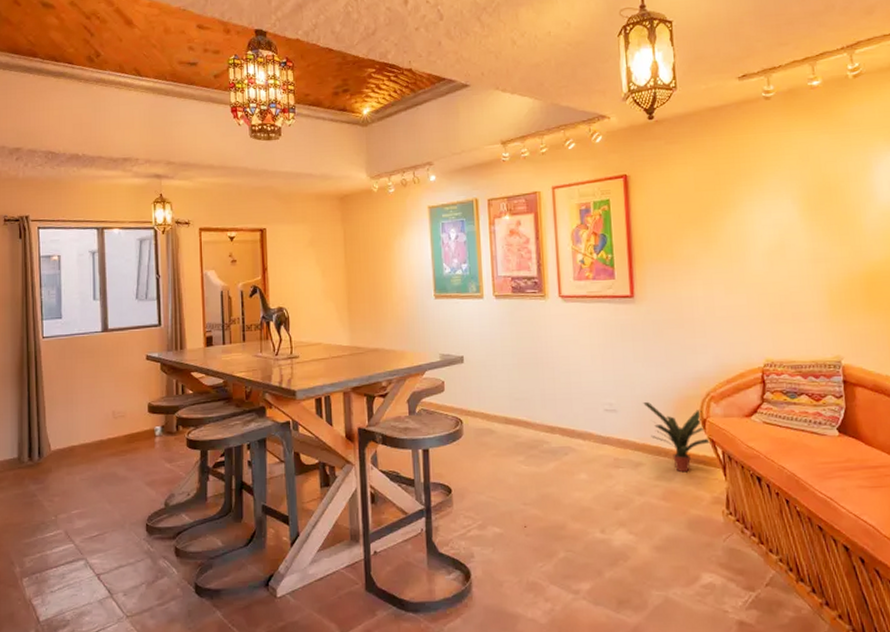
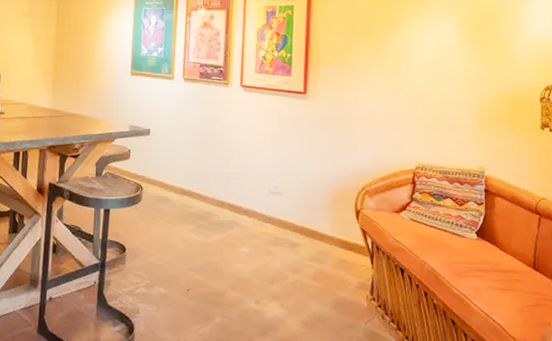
potted plant: present [643,401,712,473] -> none [305,188,364,257]

